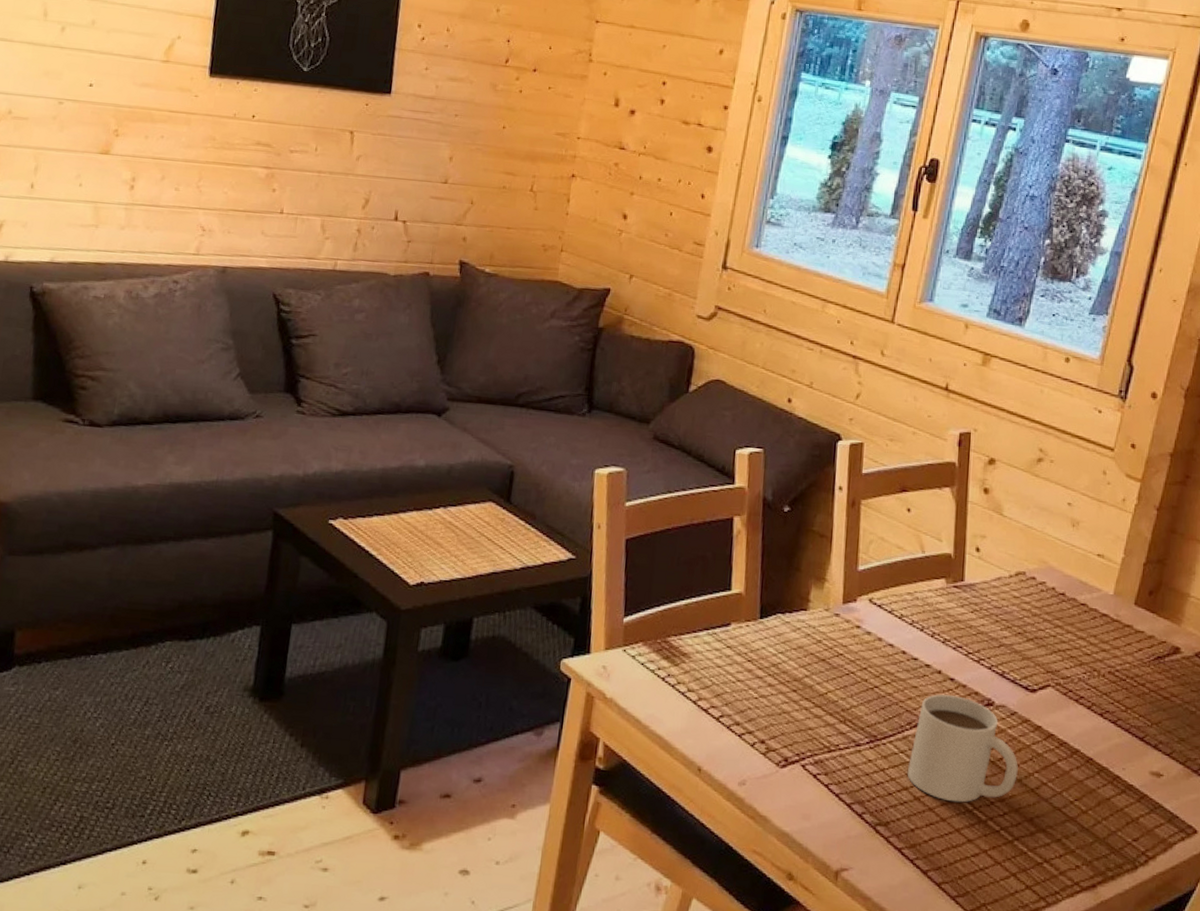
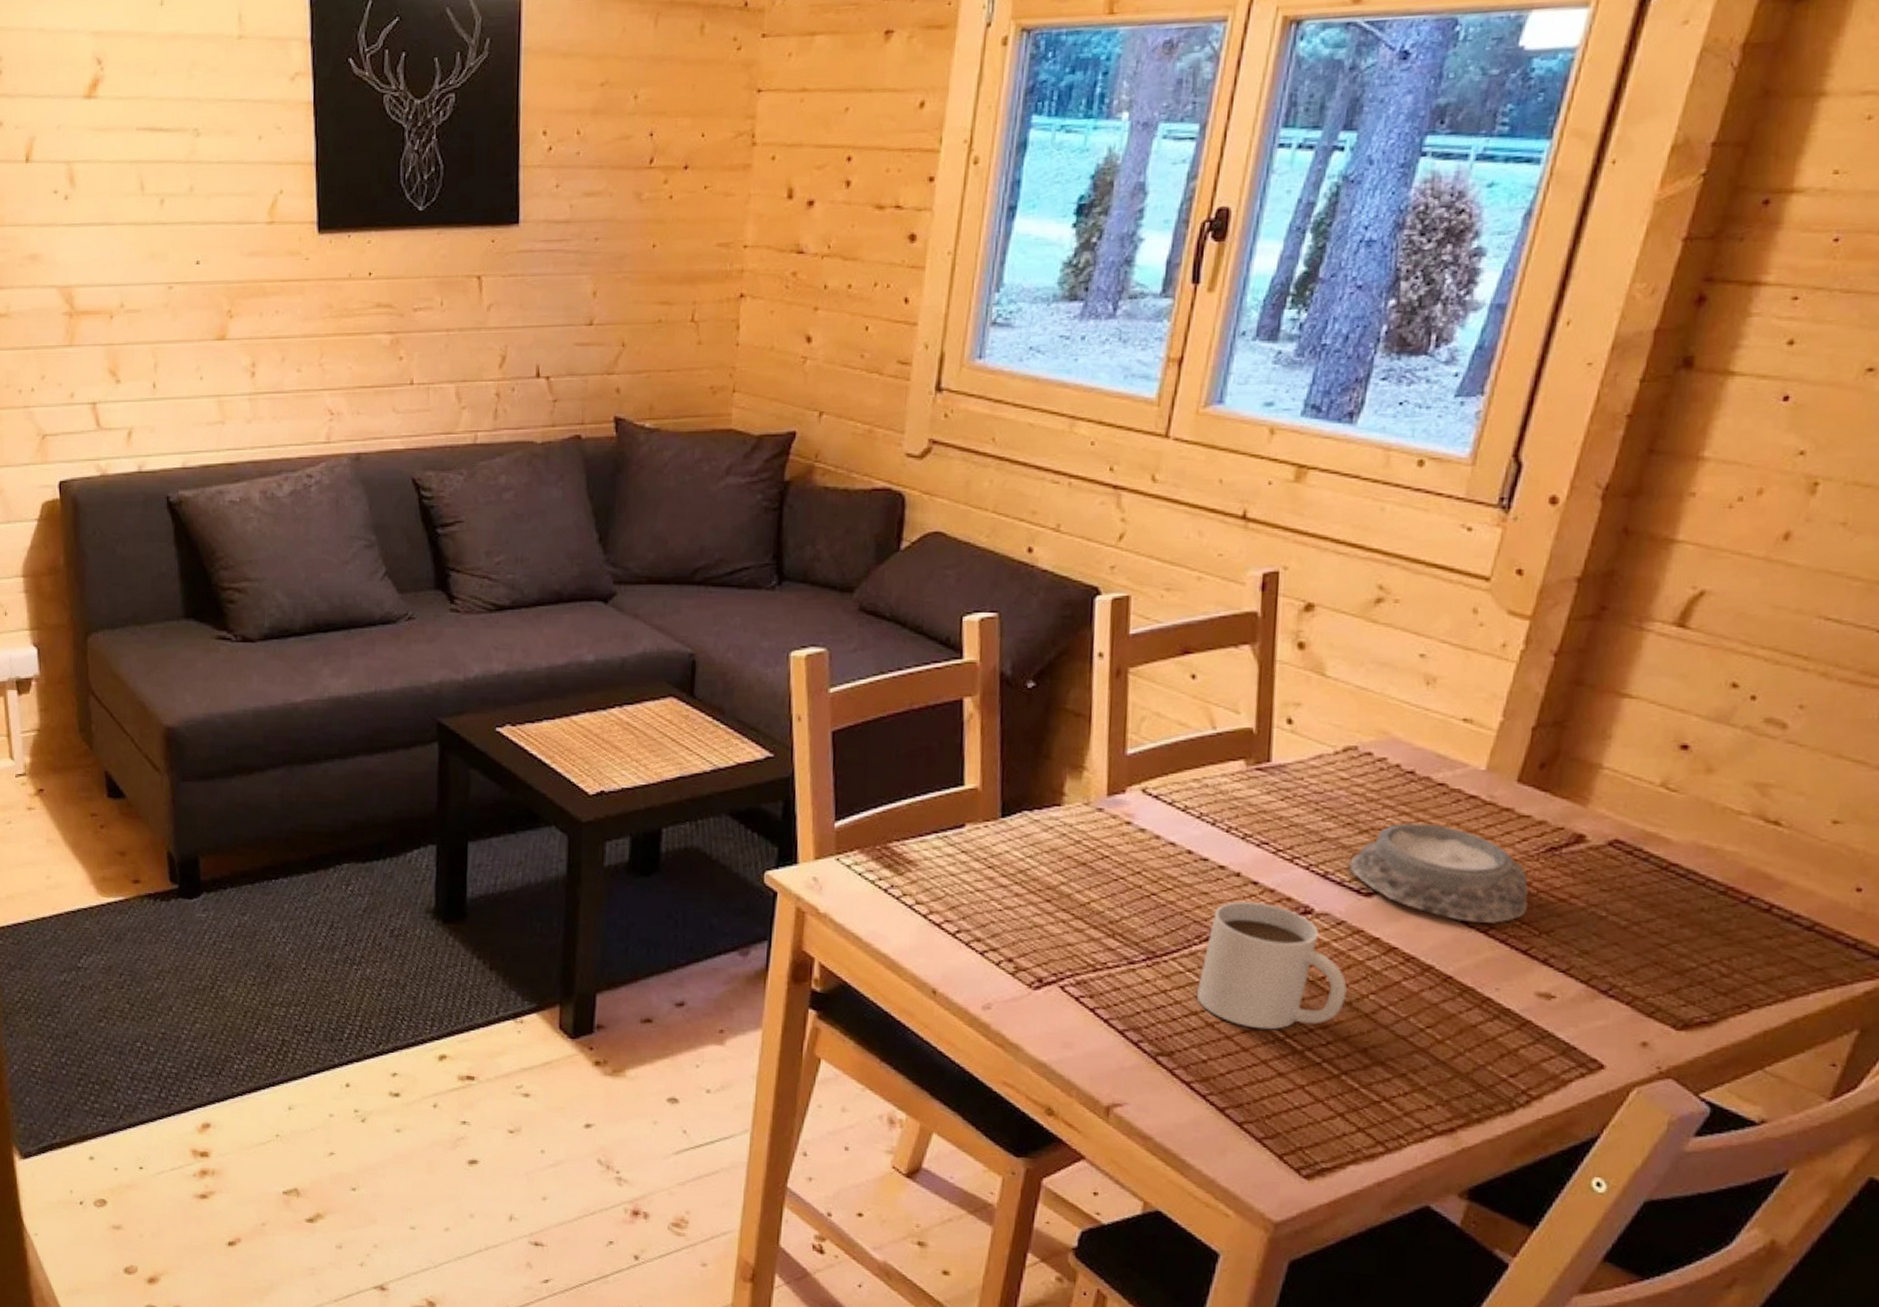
mortar: none [1020,634,1144,716] -> present [1350,823,1530,923]

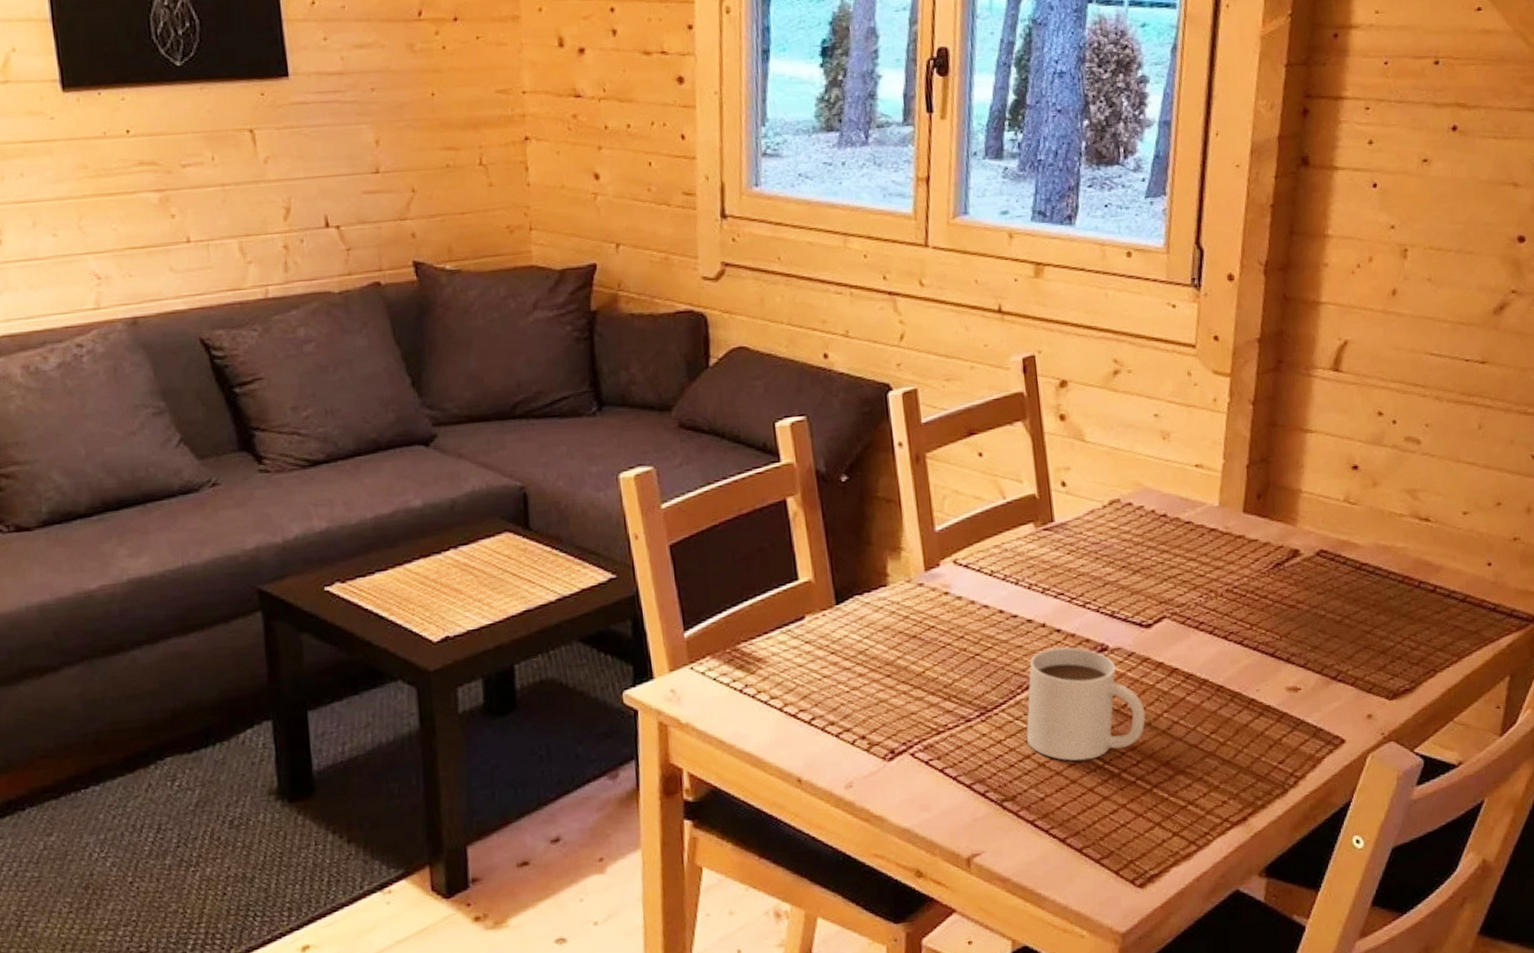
mortar: present [1350,823,1530,923] -> none [1130,557,1268,637]

